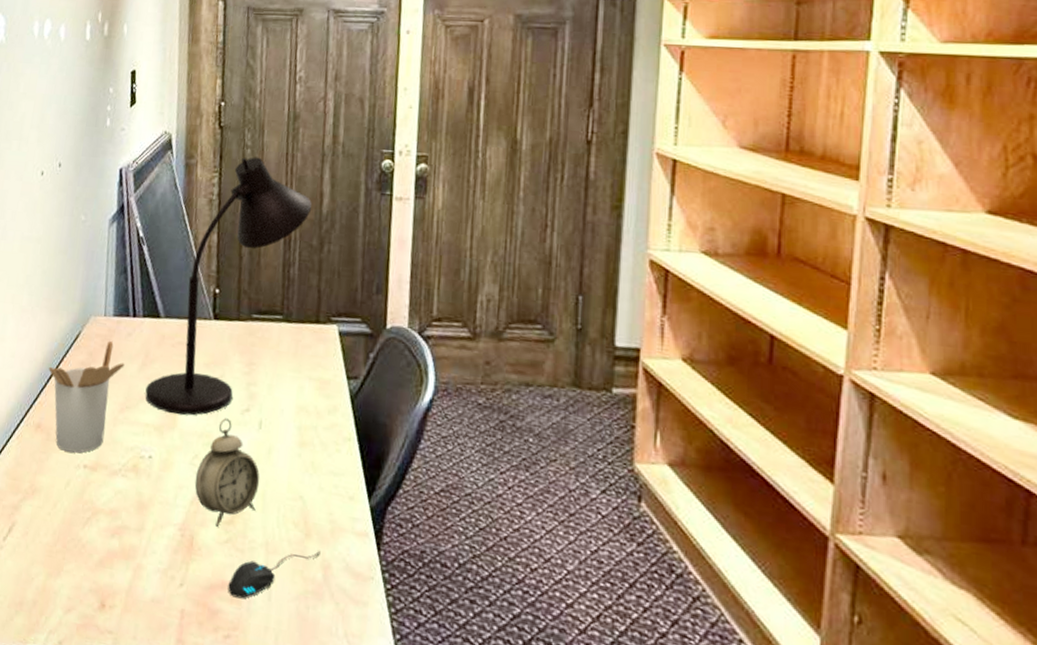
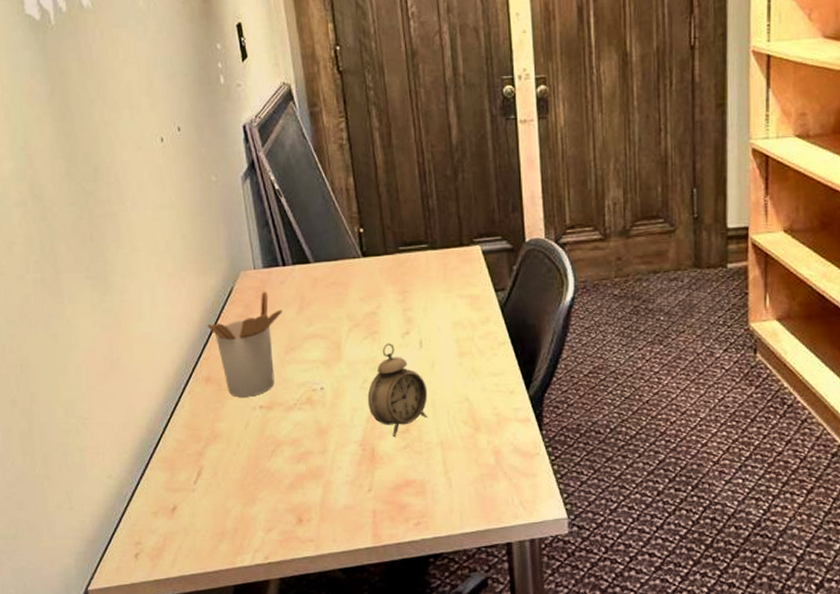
desk lamp: present [145,157,312,416] -> none [307,97,442,348]
mouse: present [228,550,321,599] -> none [412,439,490,492]

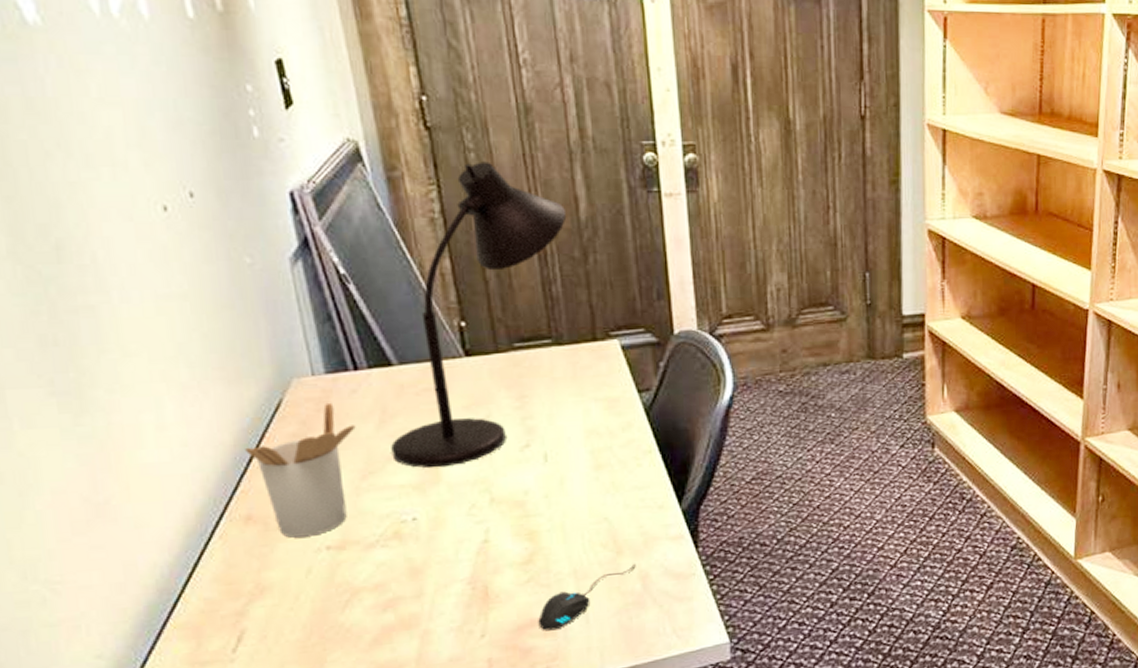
desk lamp: none [307,97,442,348] -> present [391,162,567,469]
alarm clock: present [367,343,428,437] -> none [476,459,556,570]
mouse: none [412,439,490,492] -> present [538,563,636,631]

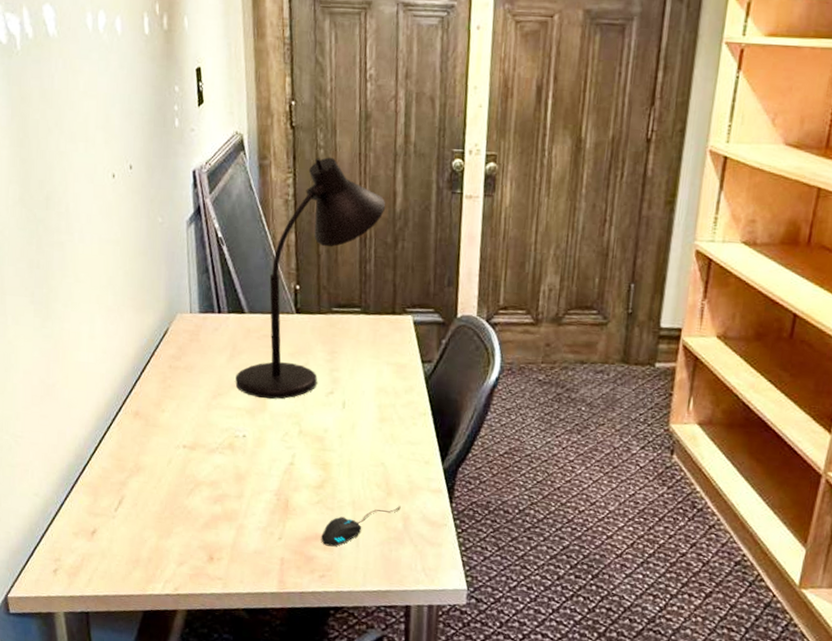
utensil holder: present [245,402,356,538] -> none [141,335,214,436]

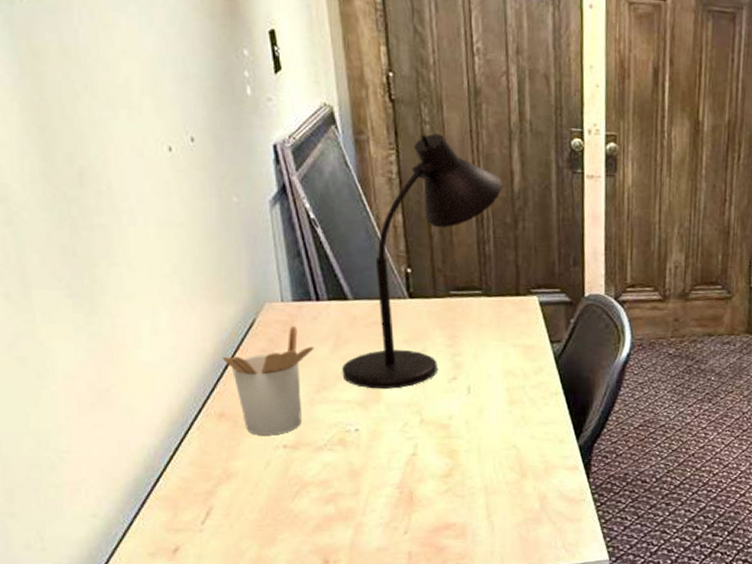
utensil holder: none [141,335,214,436] -> present [223,325,314,435]
mouse: present [321,505,401,547] -> none [452,486,537,534]

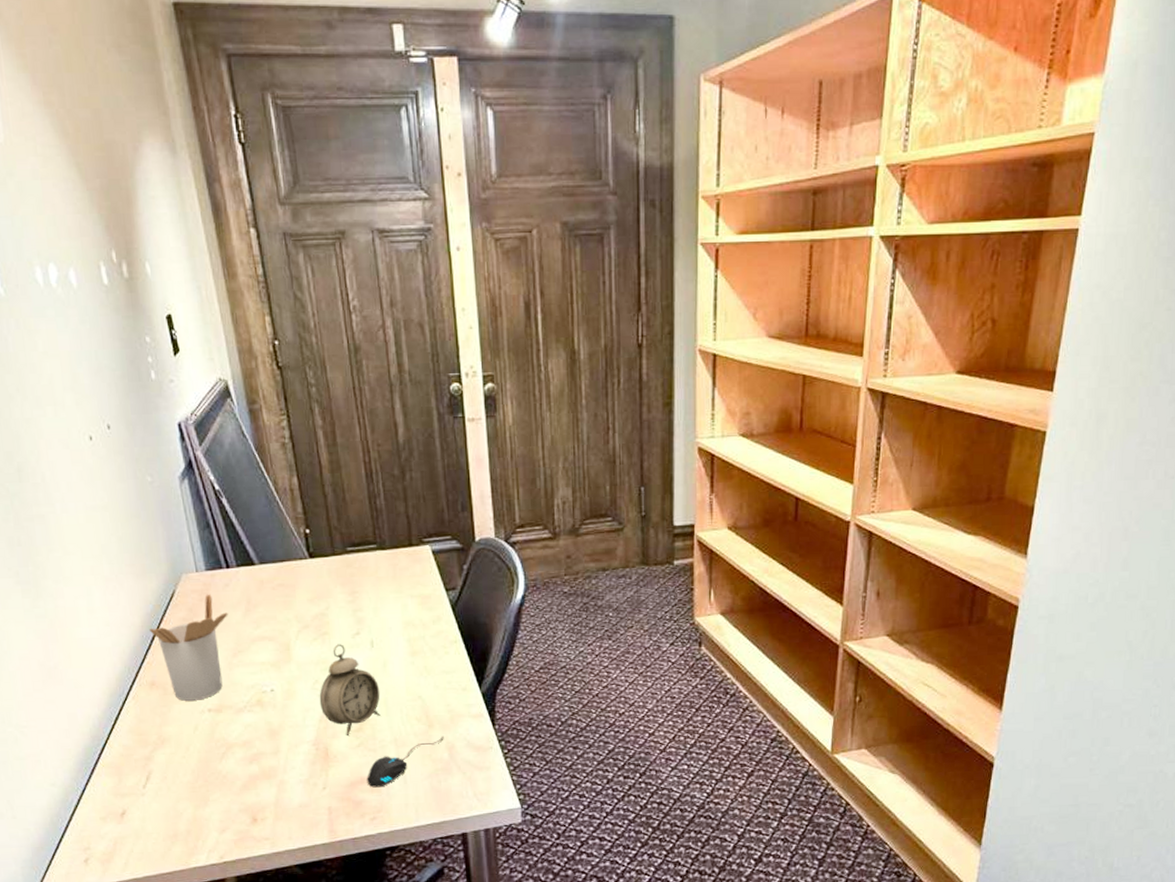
desk lamp: present [342,133,503,390] -> none [254,394,388,650]
alarm clock: none [408,387,474,480] -> present [319,644,381,735]
mouse: none [452,486,537,534] -> present [367,735,444,788]

